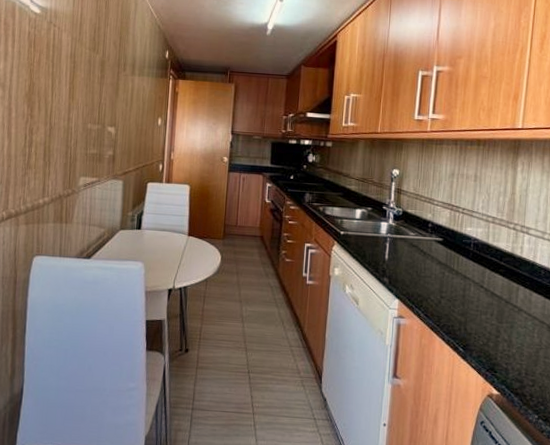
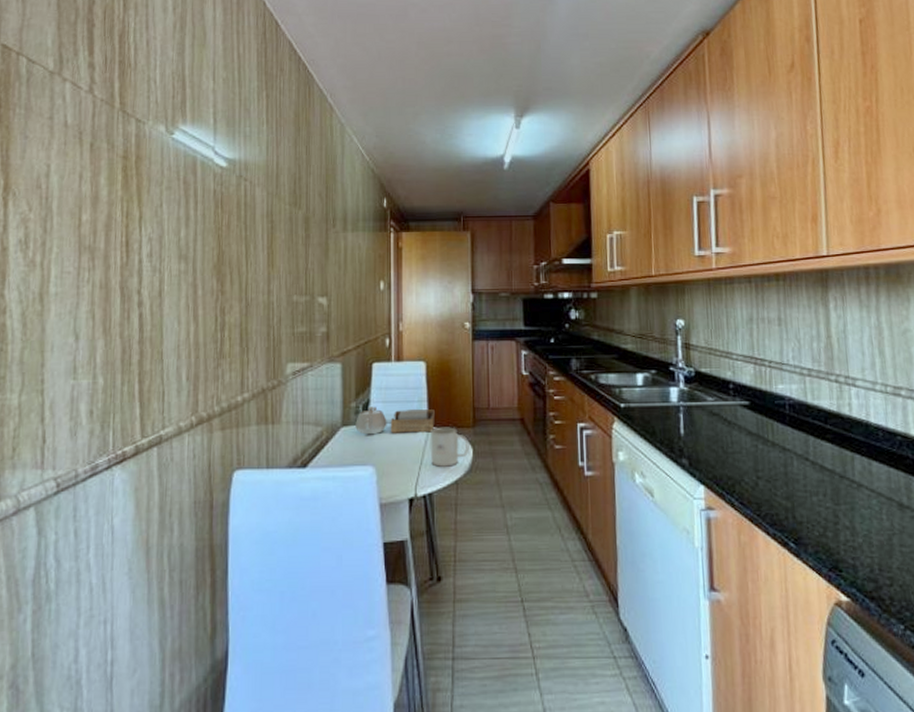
teapot: none [130,216,156,239] -> present [355,406,387,435]
napkin holder: none [157,221,195,241] -> present [390,408,436,433]
mug: none [187,237,219,268] -> present [430,427,470,467]

